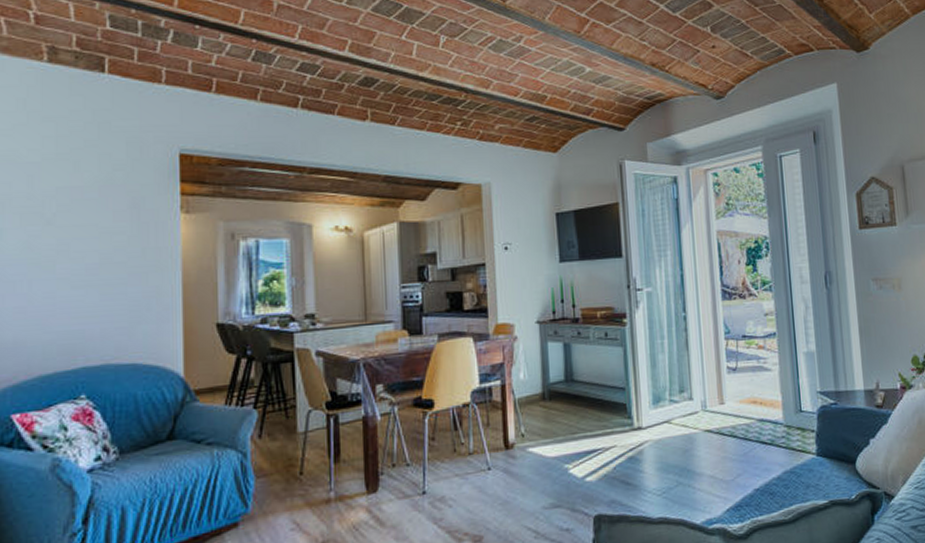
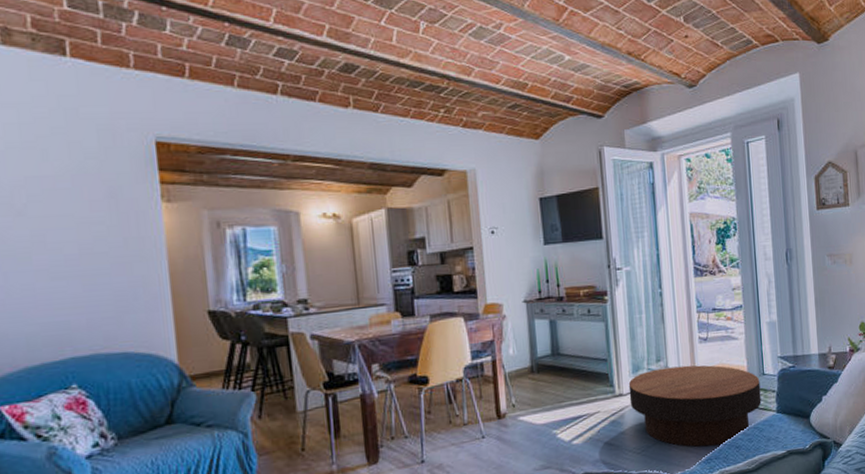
coffee table: none [648,397,799,492] -> present [628,365,762,447]

